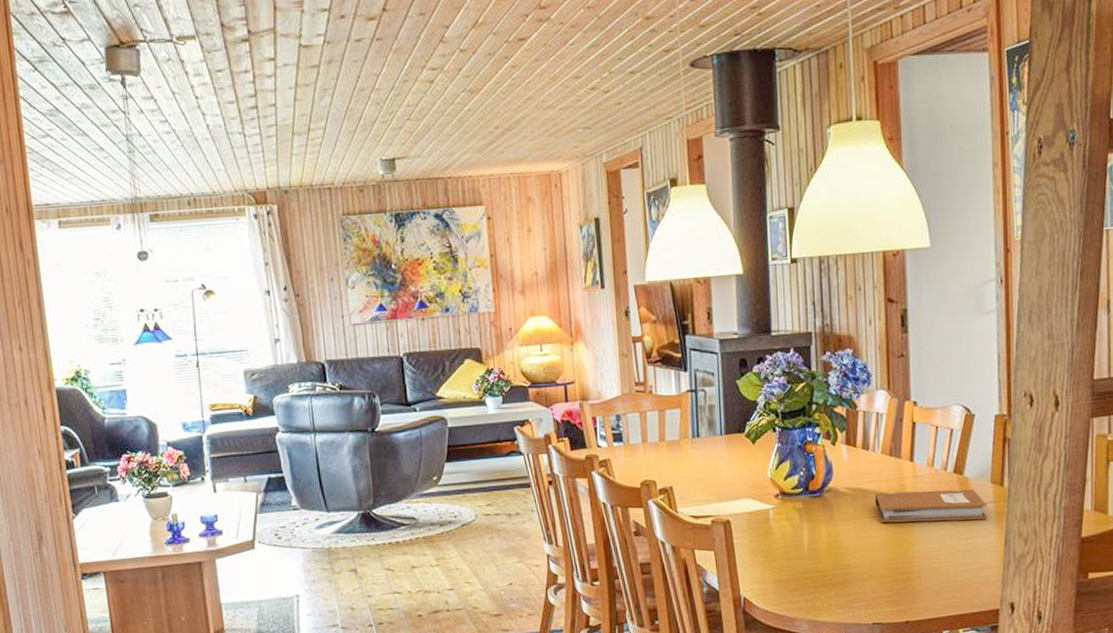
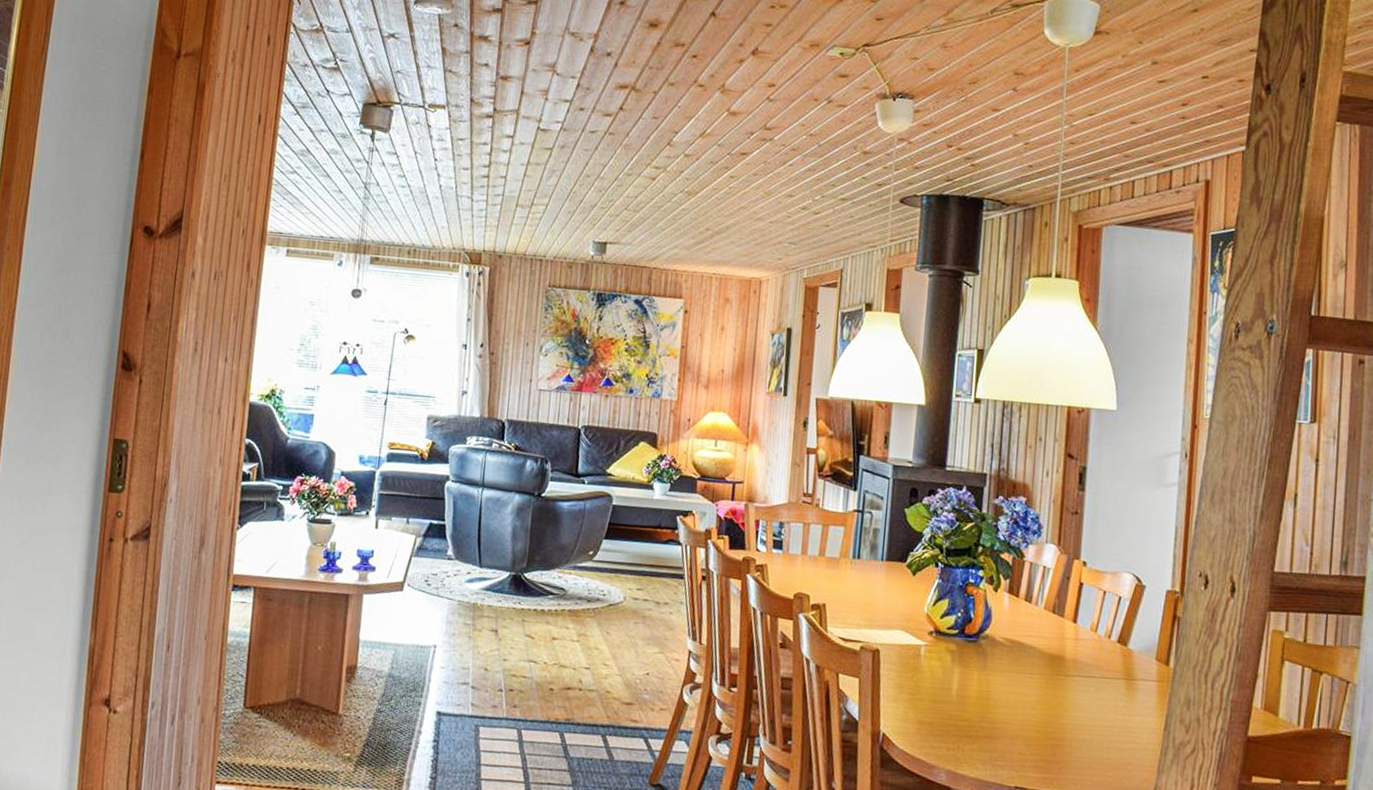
notebook: present [874,489,988,523] -> none [1031,649,1150,698]

